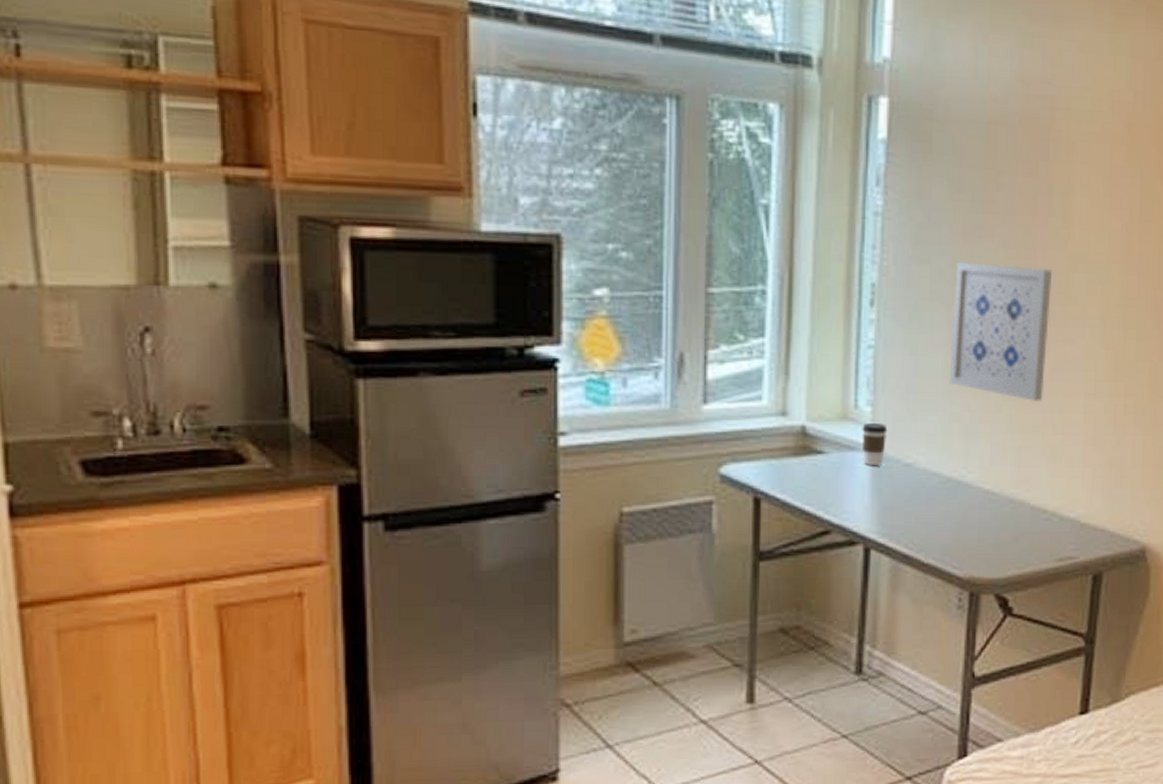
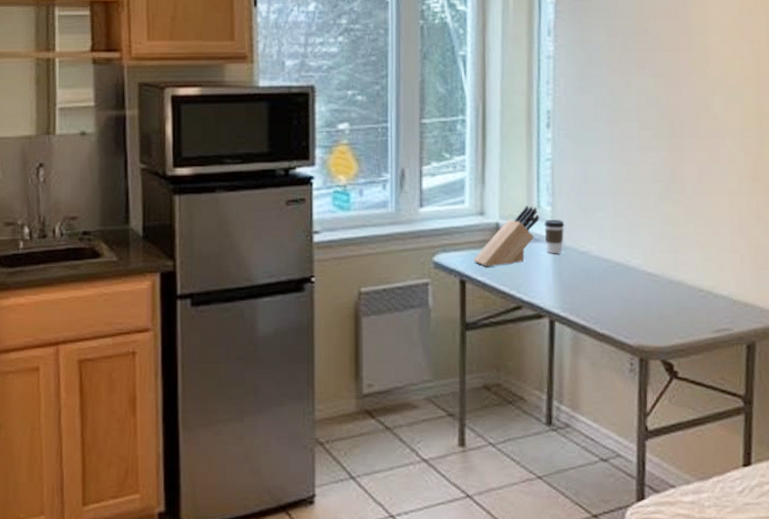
knife block: none [771,405,857,481] -> present [473,206,539,267]
wall art: present [949,261,1053,403] -> none [613,90,695,200]

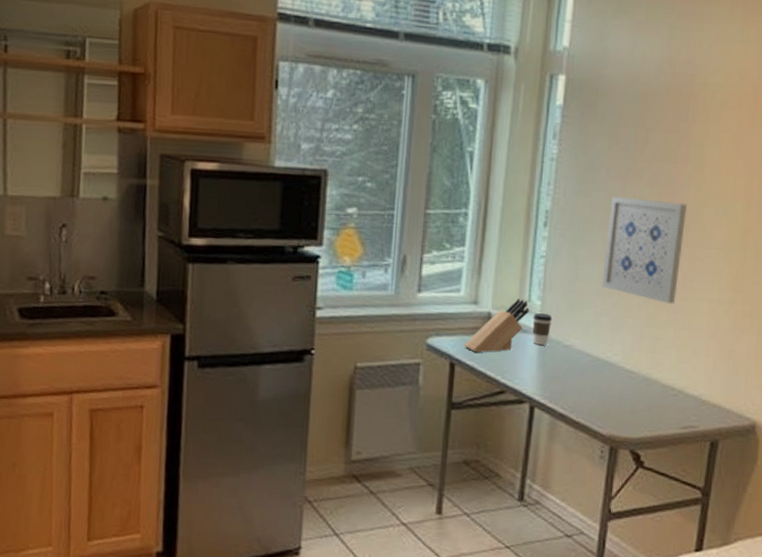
wall art: none [613,90,695,200] -> present [602,196,688,305]

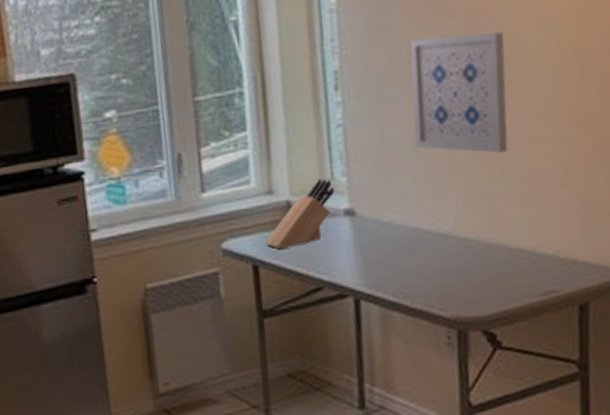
coffee cup: present [532,313,553,345] -> none [340,190,364,228]

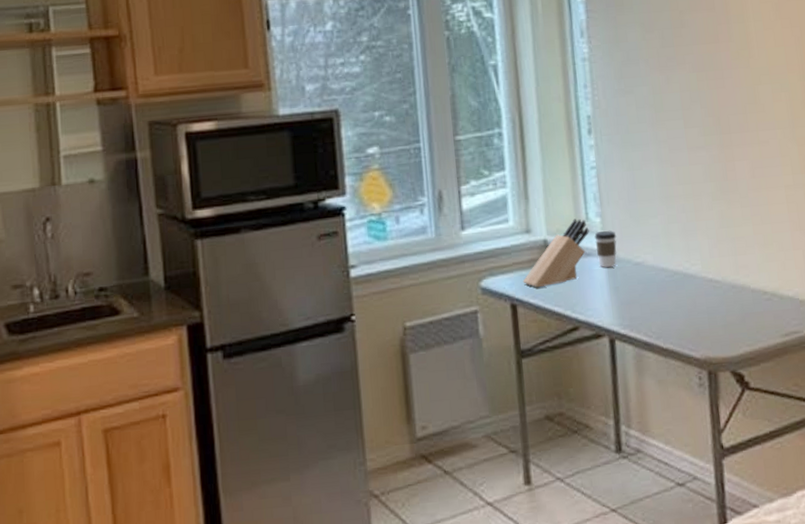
coffee cup: none [340,190,364,228] -> present [594,231,617,268]
wall art: present [410,31,508,154] -> none [656,84,748,199]

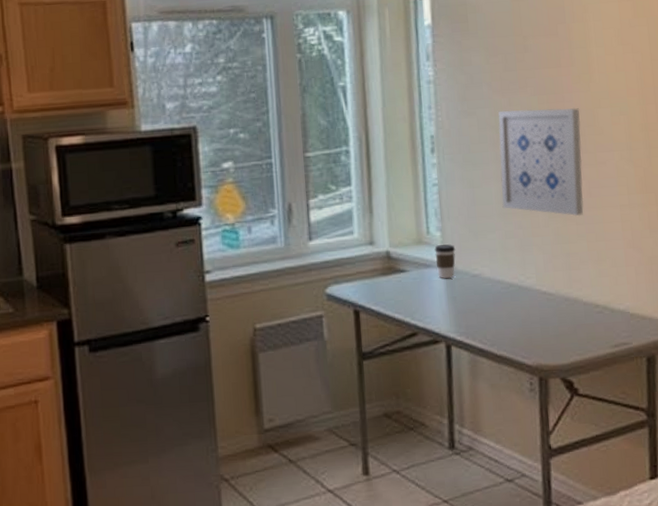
knife block: present [522,219,589,288] -> none [365,232,430,296]
wall art: none [656,84,748,199] -> present [498,107,584,217]

